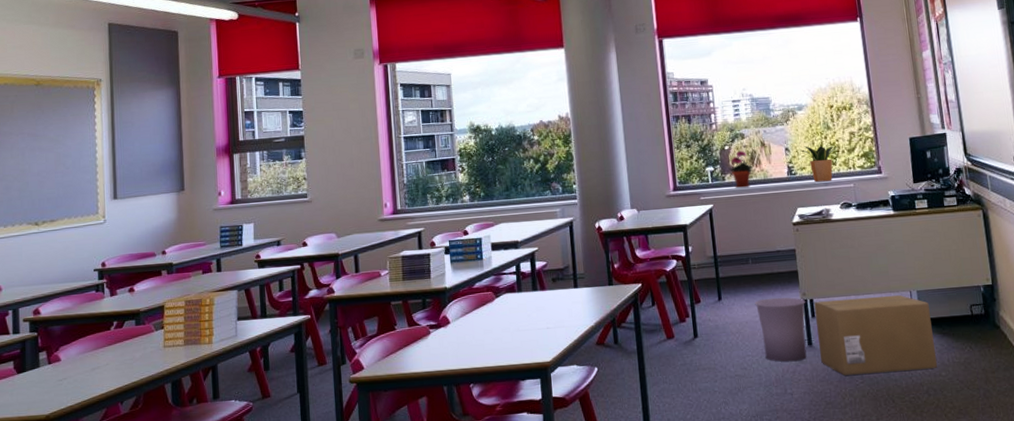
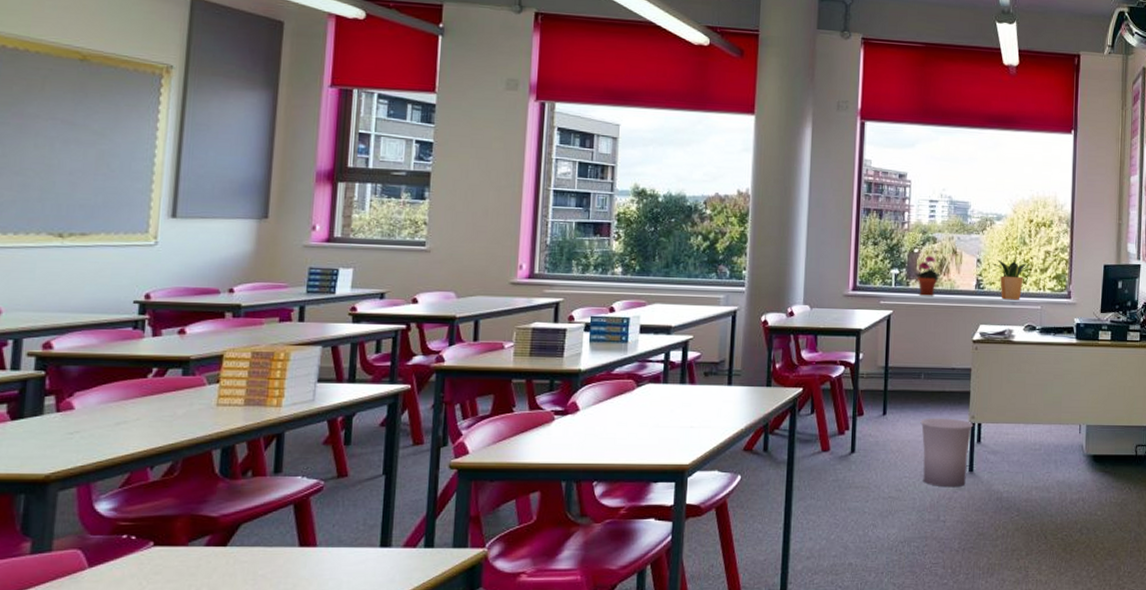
box: present [813,294,937,376] -> none [980,426,1096,507]

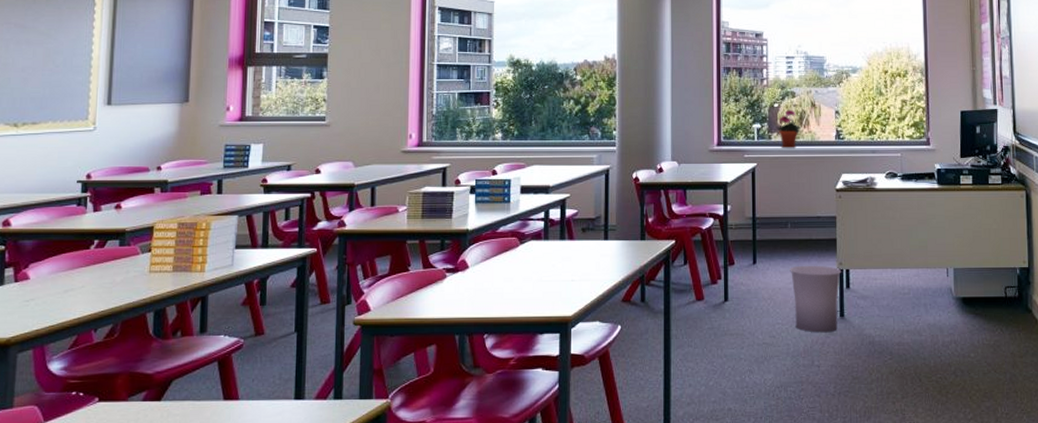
potted plant: present [994,259,1033,300] -> none [852,110,890,149]

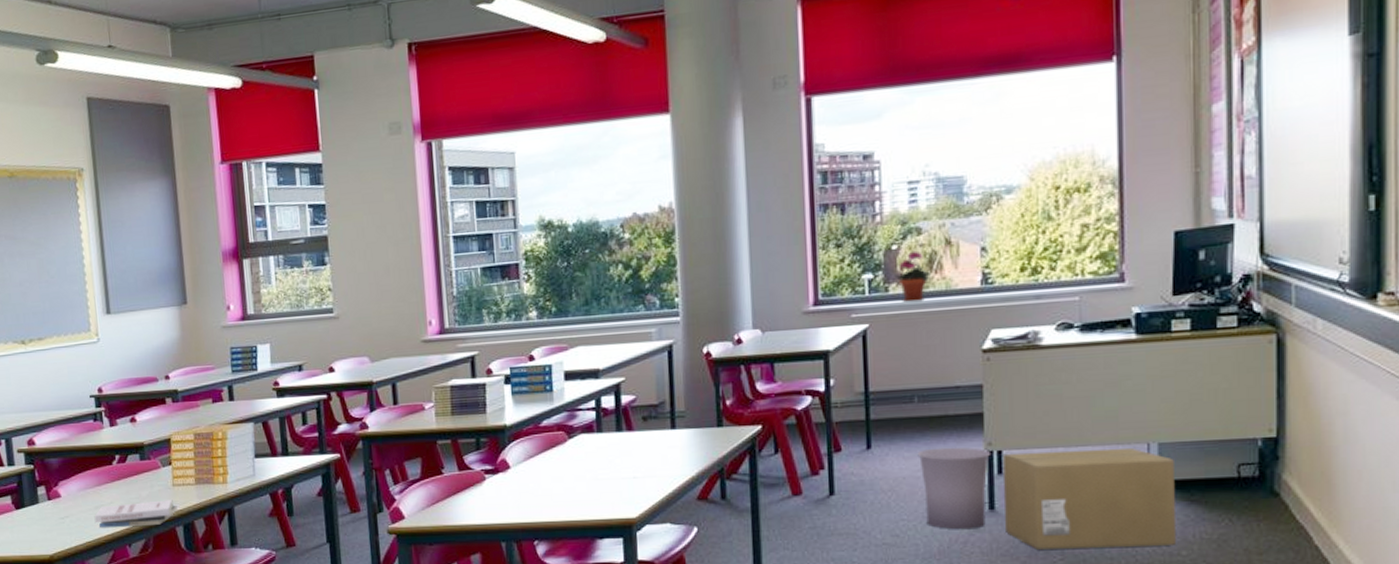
books: none [61,286,151,312] -> present [94,500,178,529]
box: none [849,271,967,350] -> present [1002,447,1176,550]

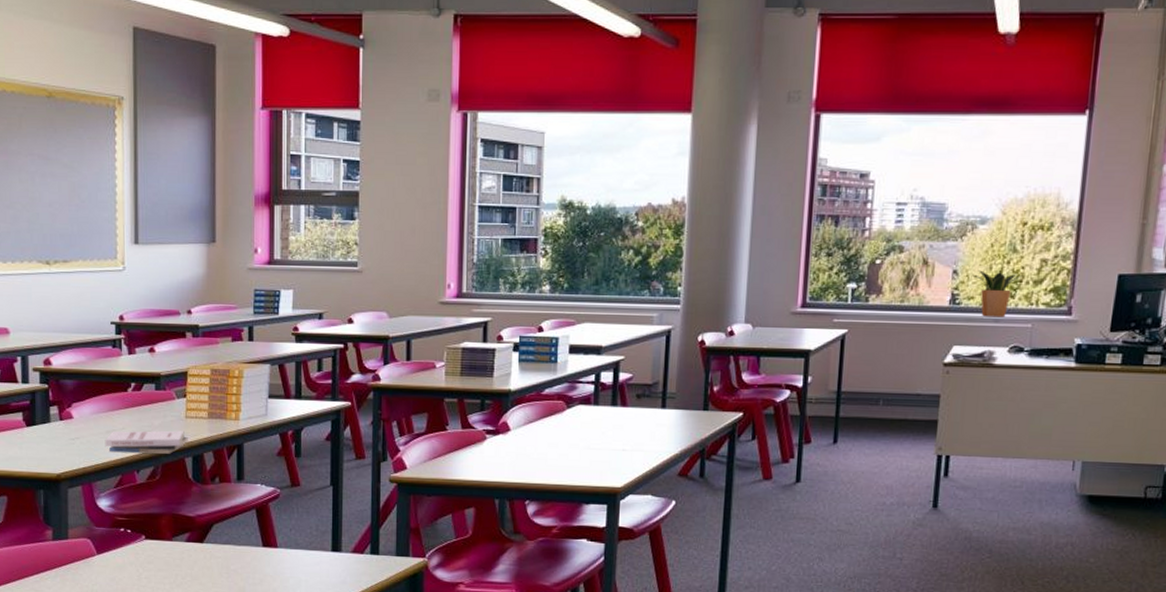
potted plant: present [894,250,930,303] -> none [875,267,907,315]
waste bin: present [917,447,992,530] -> none [877,448,941,524]
box: present [1002,447,1176,550] -> none [944,458,1094,553]
potted plant: none [1005,243,1064,295] -> present [974,270,1024,318]

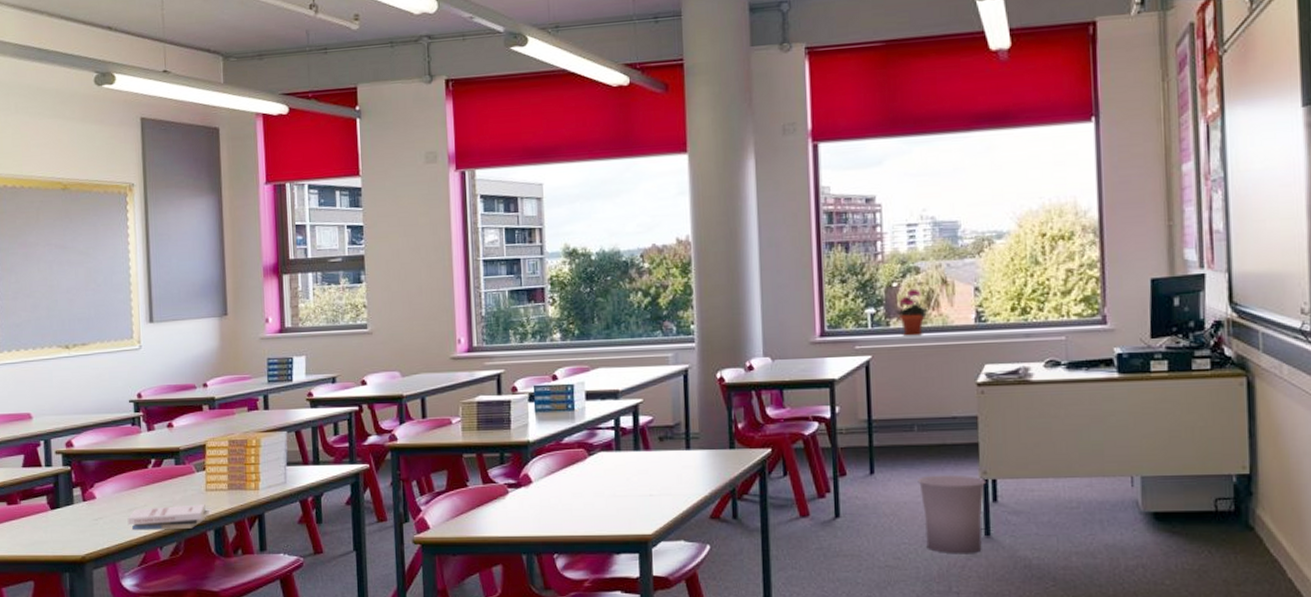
potted plant: none [875,267,907,315] -> present [895,288,928,337]
waste bin: none [877,448,941,524] -> present [917,474,987,555]
potted plant: present [974,270,1024,318] -> none [997,285,1051,333]

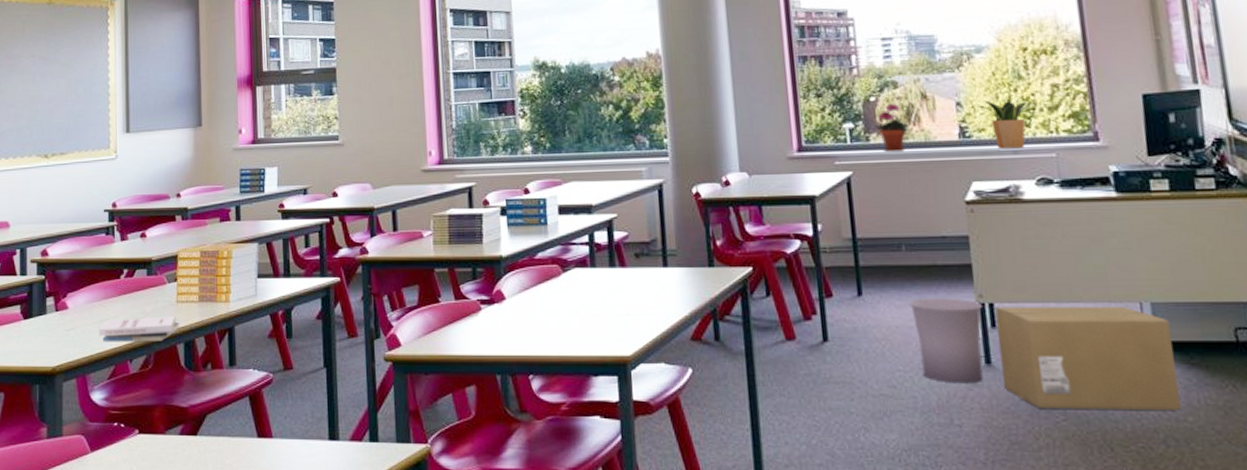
box: none [996,480,1159,575] -> present [994,306,1181,410]
potted plant: none [997,285,1051,333] -> present [980,100,1036,149]

